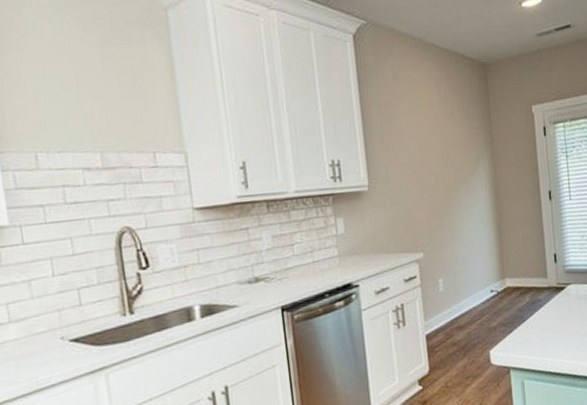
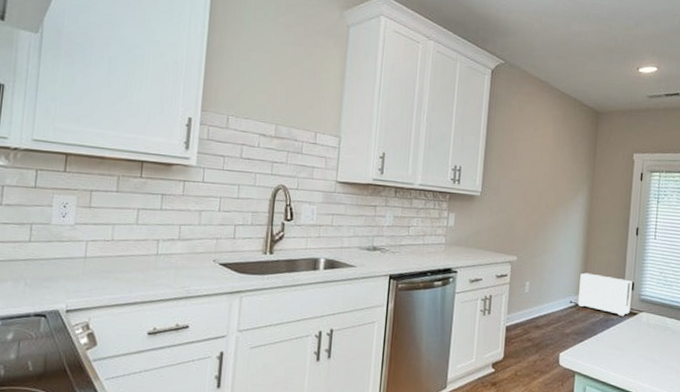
air purifier: none [497,252,557,295] -> present [578,272,633,316]

